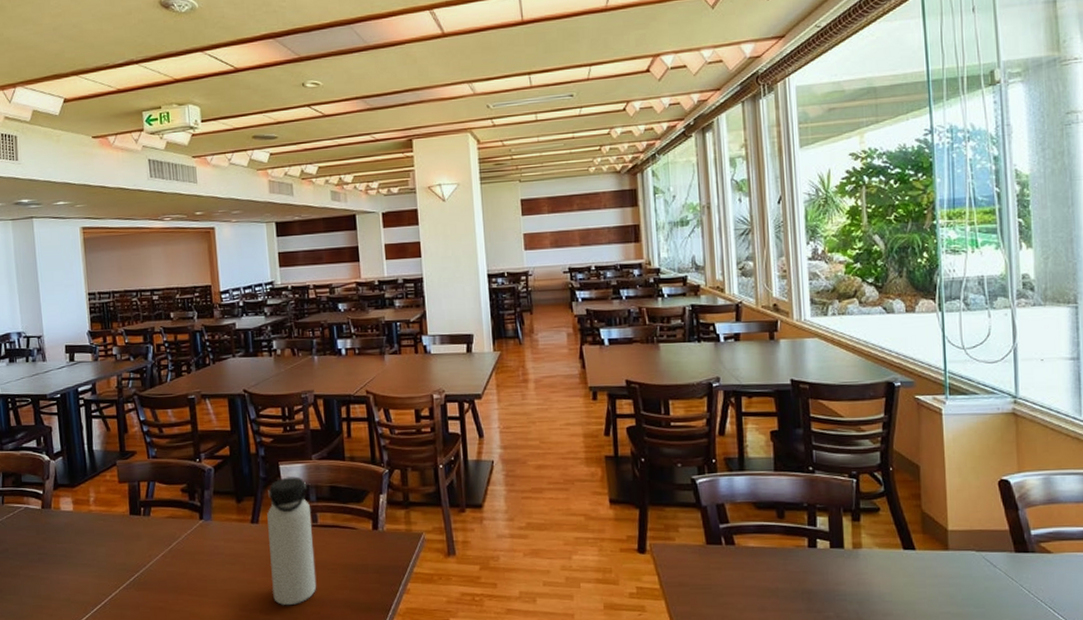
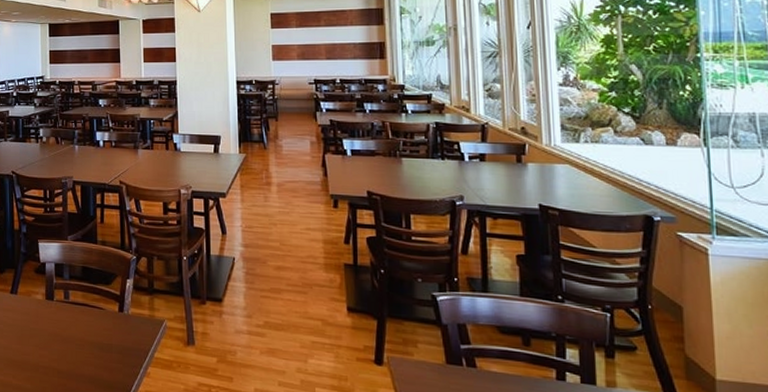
water bottle: present [267,476,317,605] -> none [24,254,65,375]

